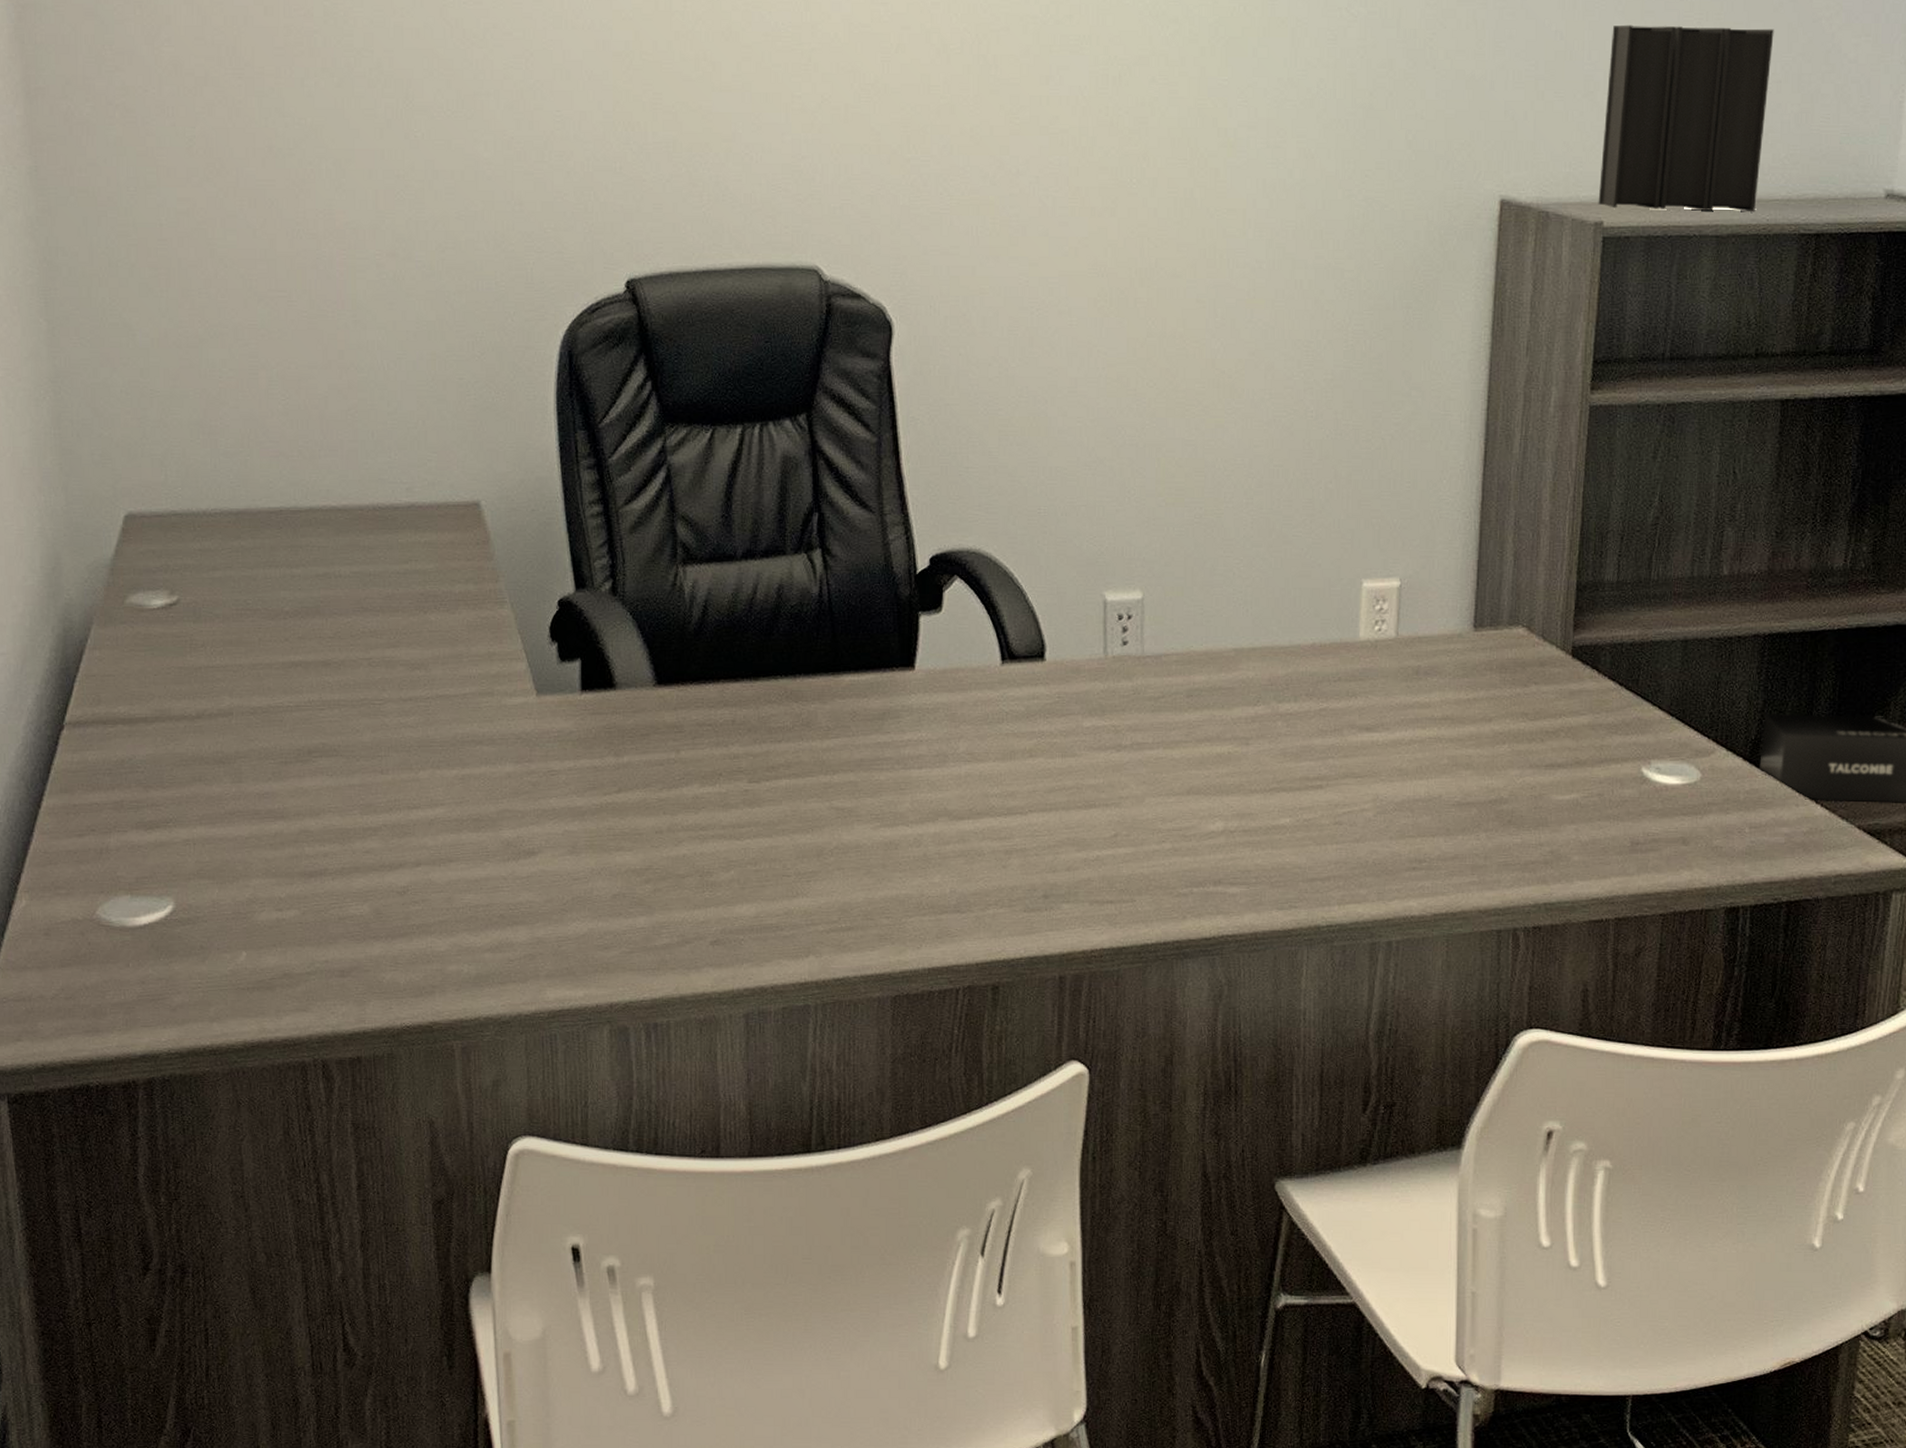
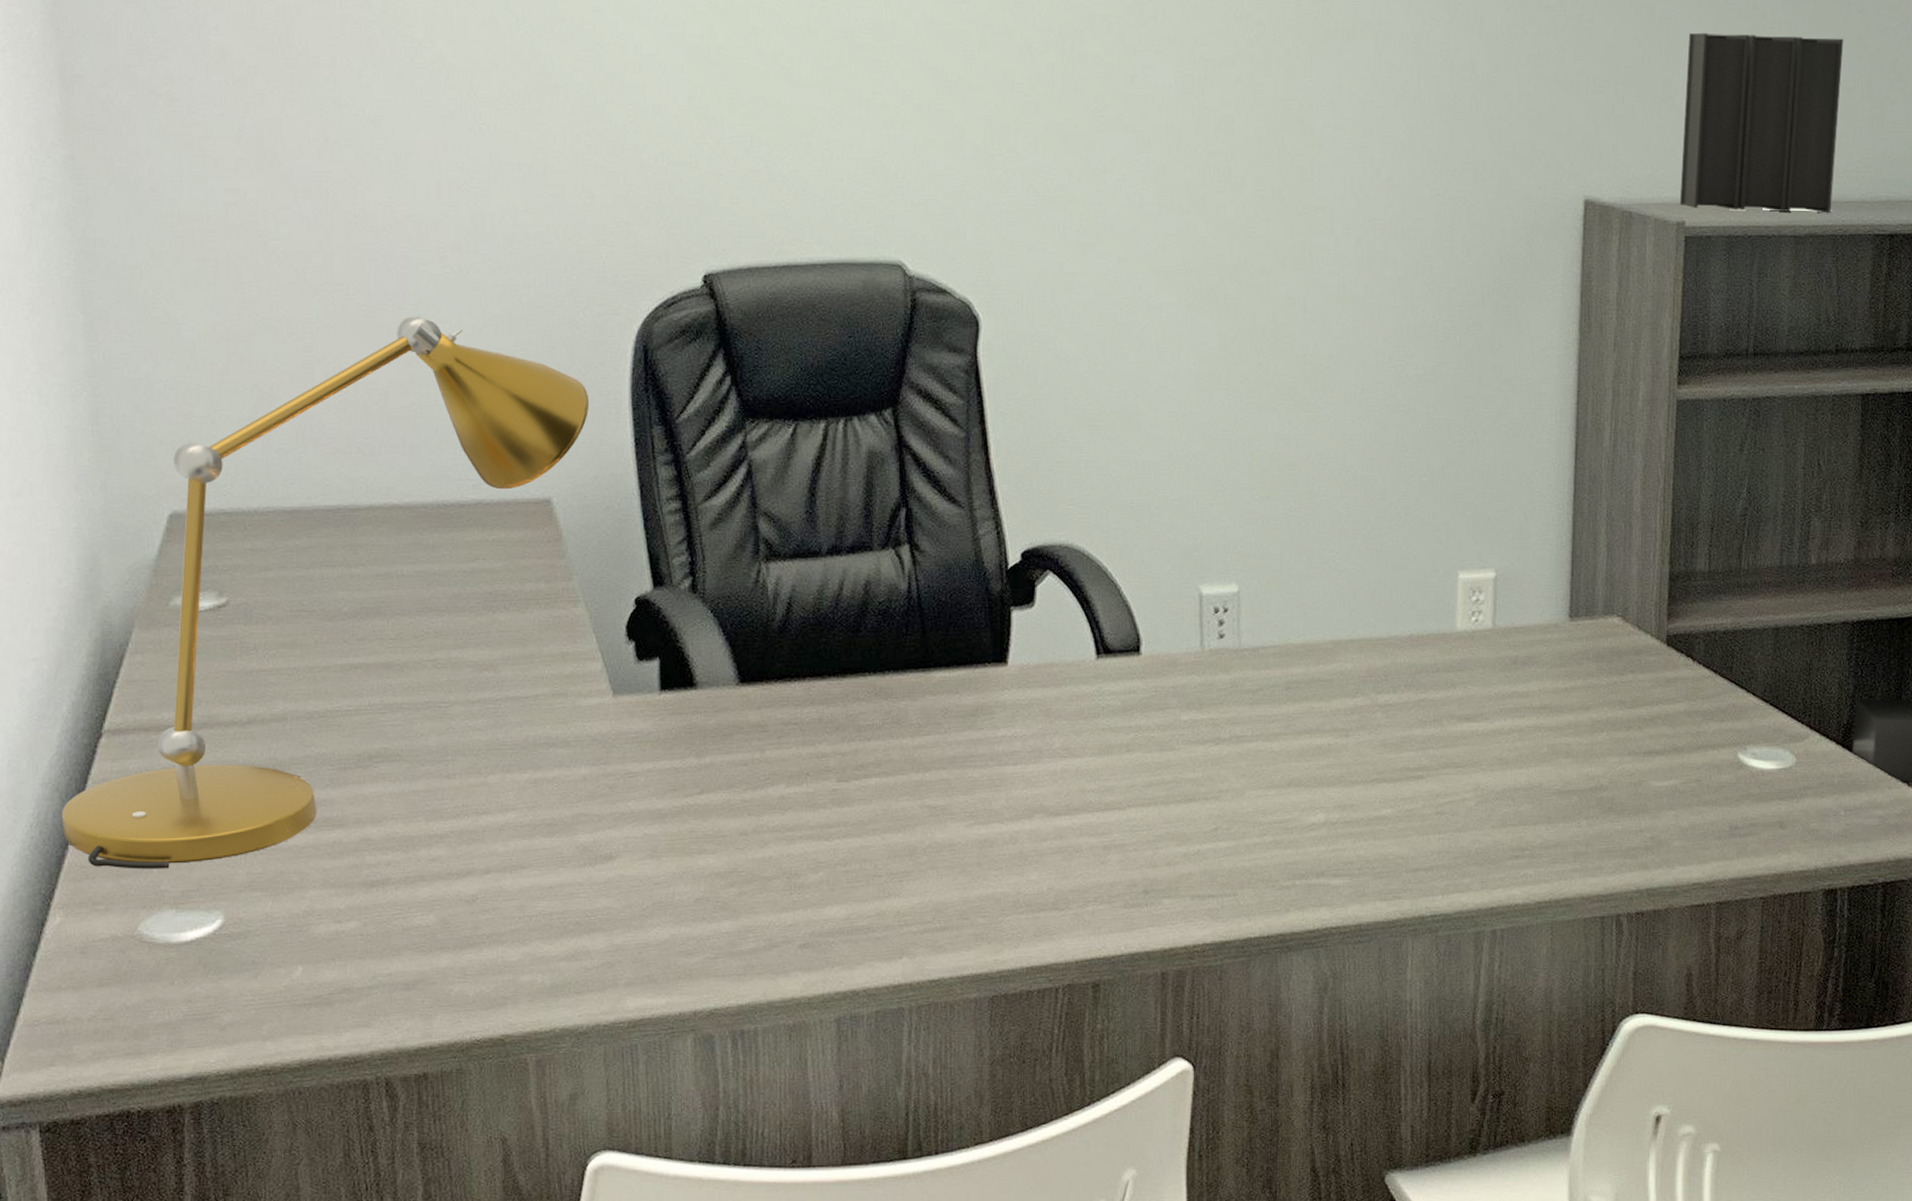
desk lamp: none [27,322,517,856] -> present [61,316,590,869]

